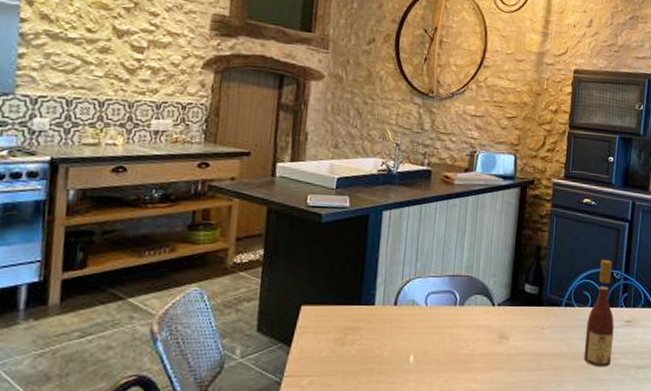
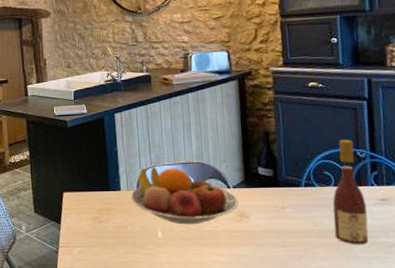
fruit bowl: none [386,278,501,347] -> present [131,167,238,225]

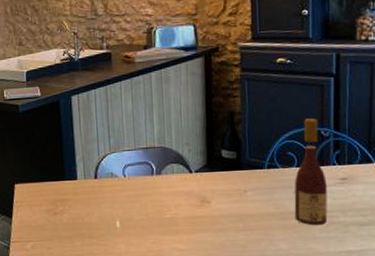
fruit bowl: present [131,167,238,225] -> none [88,153,200,213]

